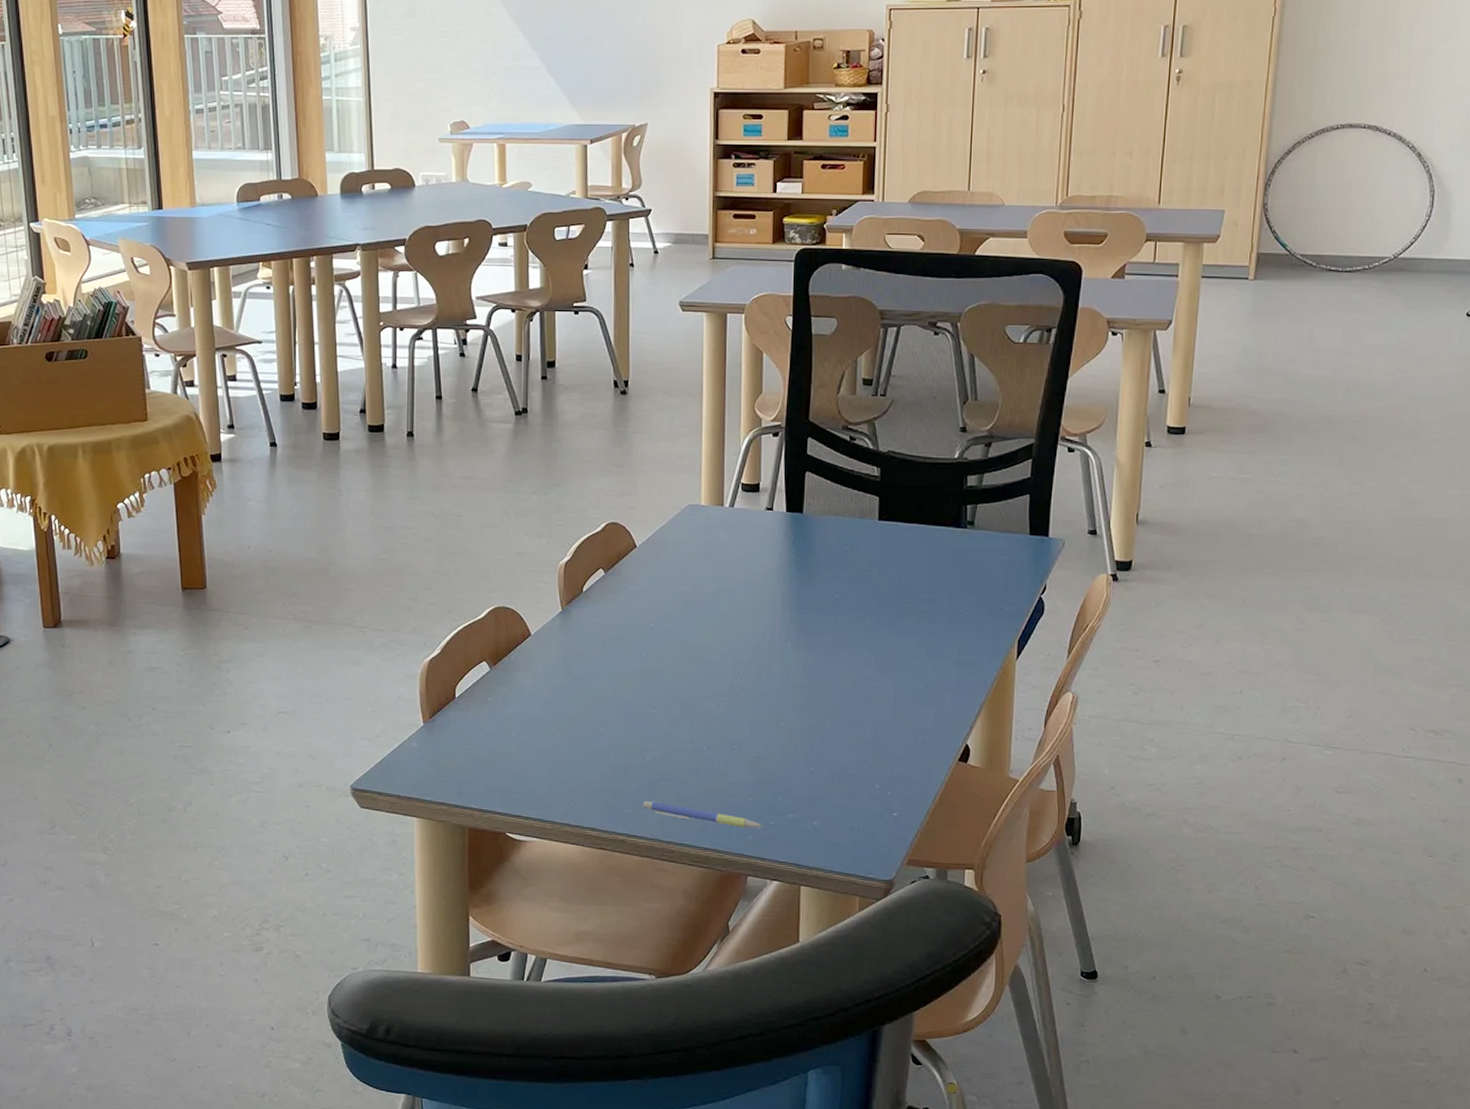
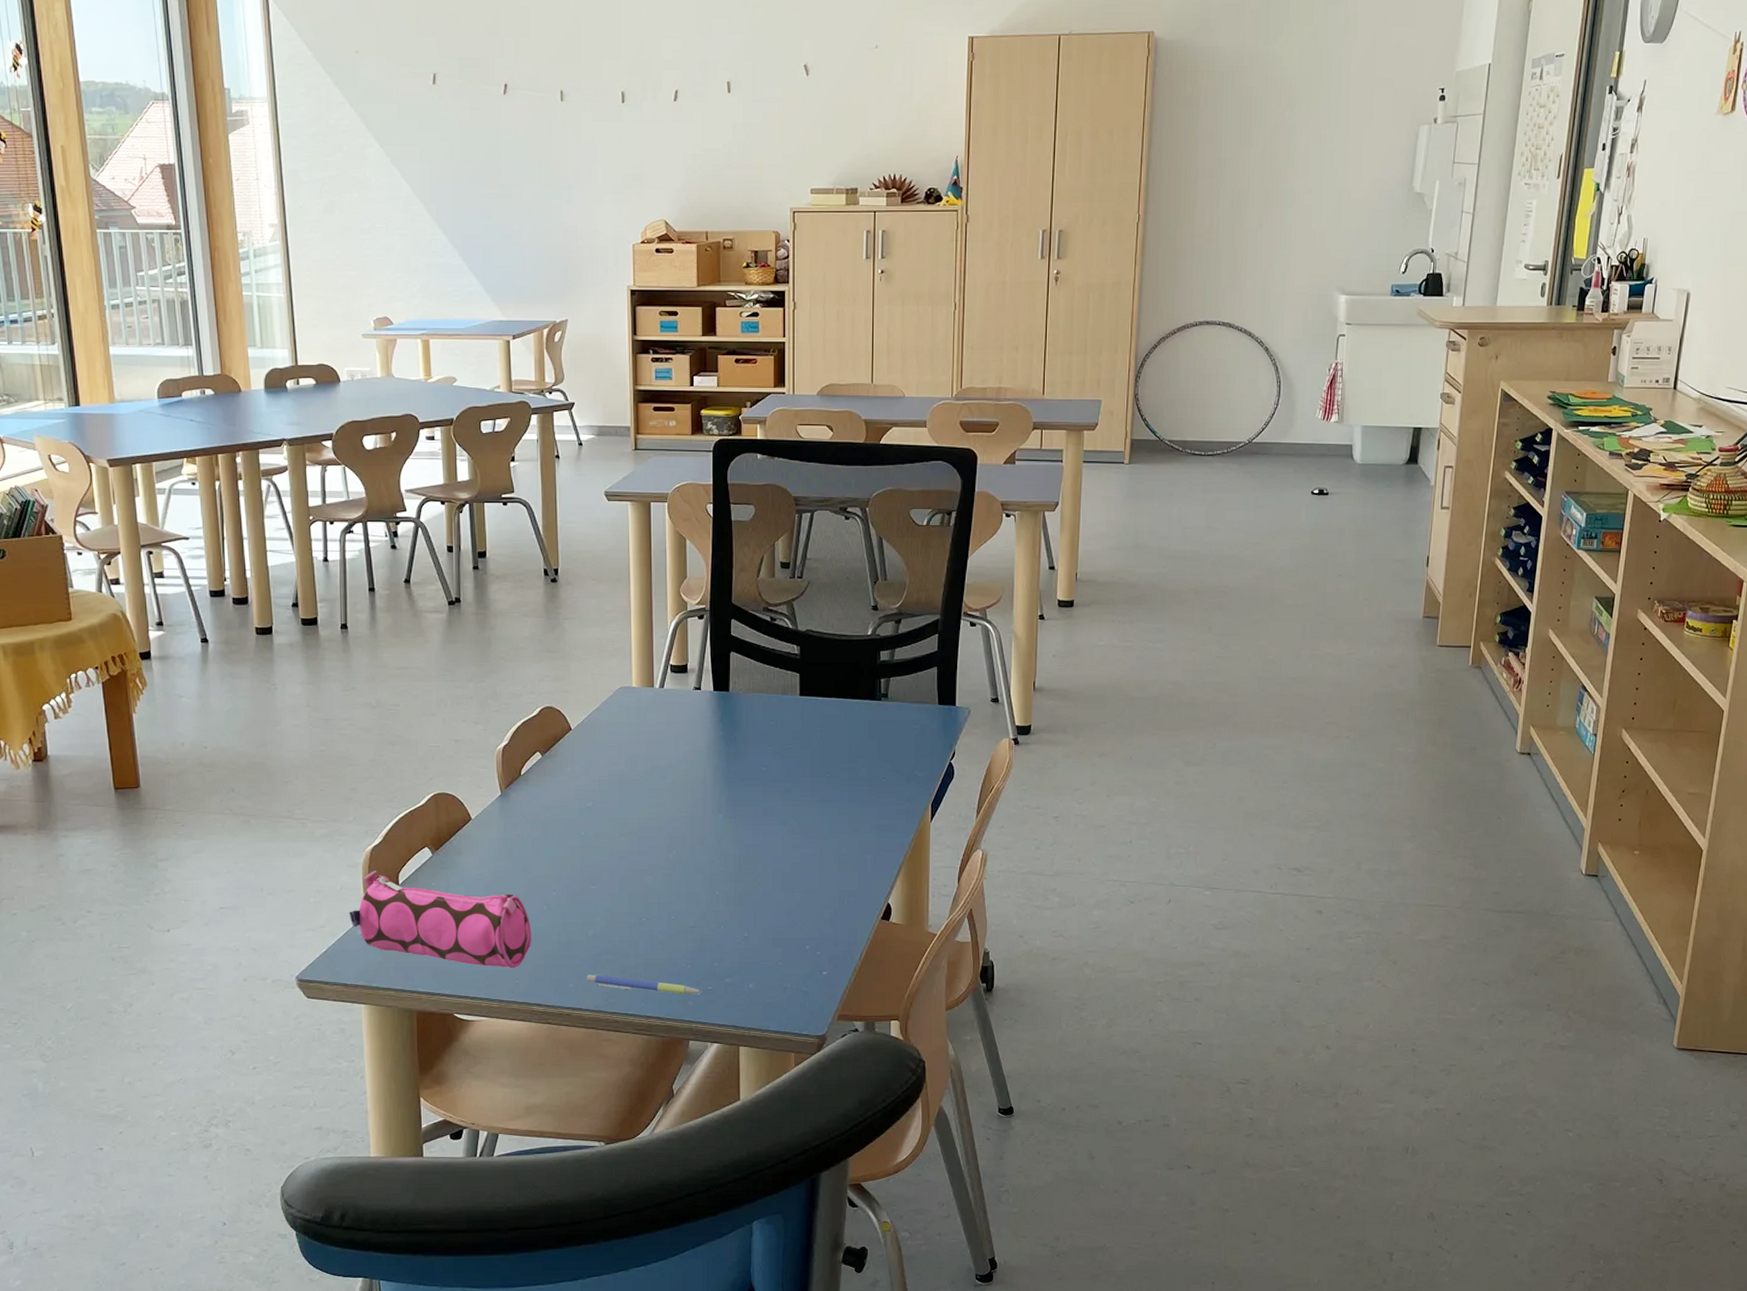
pencil case: none [405,682,588,790] -> present [349,870,532,969]

